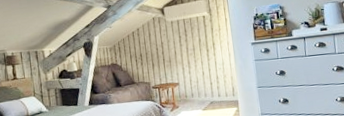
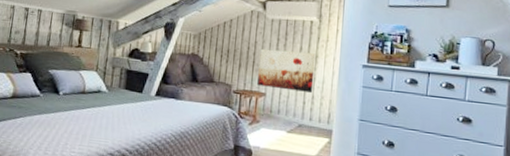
wall art: none [167,42,216,78] -> present [257,48,316,93]

